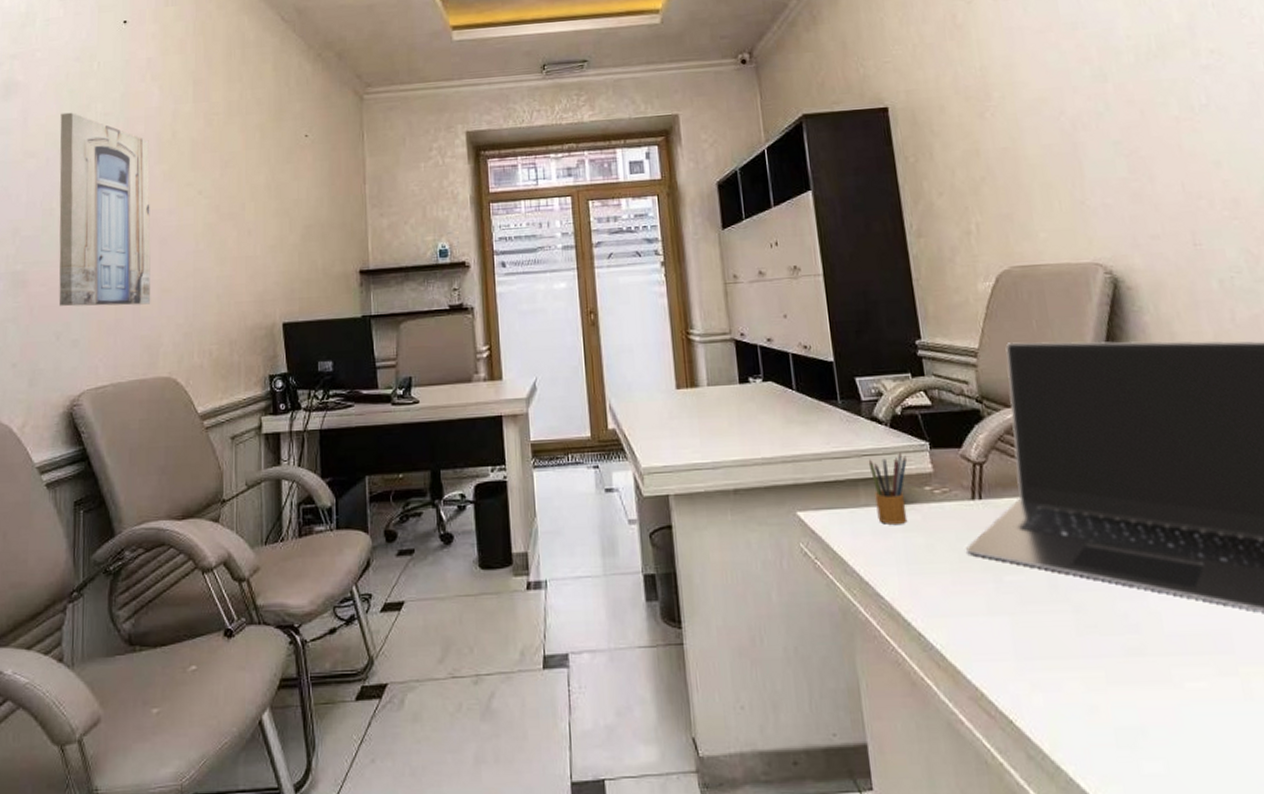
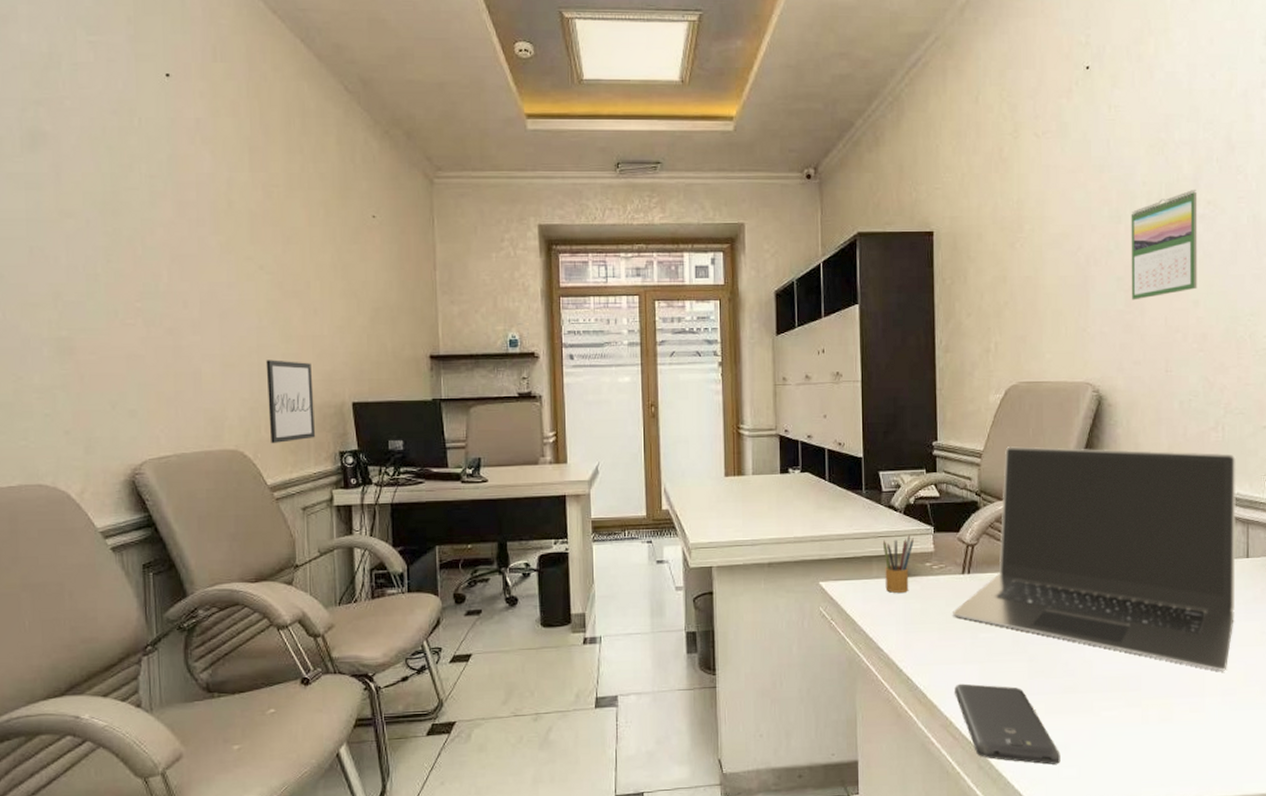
wall art: present [59,112,151,307] -> none [99,171,213,378]
wall art: none [201,283,245,370] -> present [266,360,315,444]
smartphone: none [981,642,1139,755] -> present [955,683,1061,765]
calendar: none [1118,39,1216,166] -> present [1131,190,1198,300]

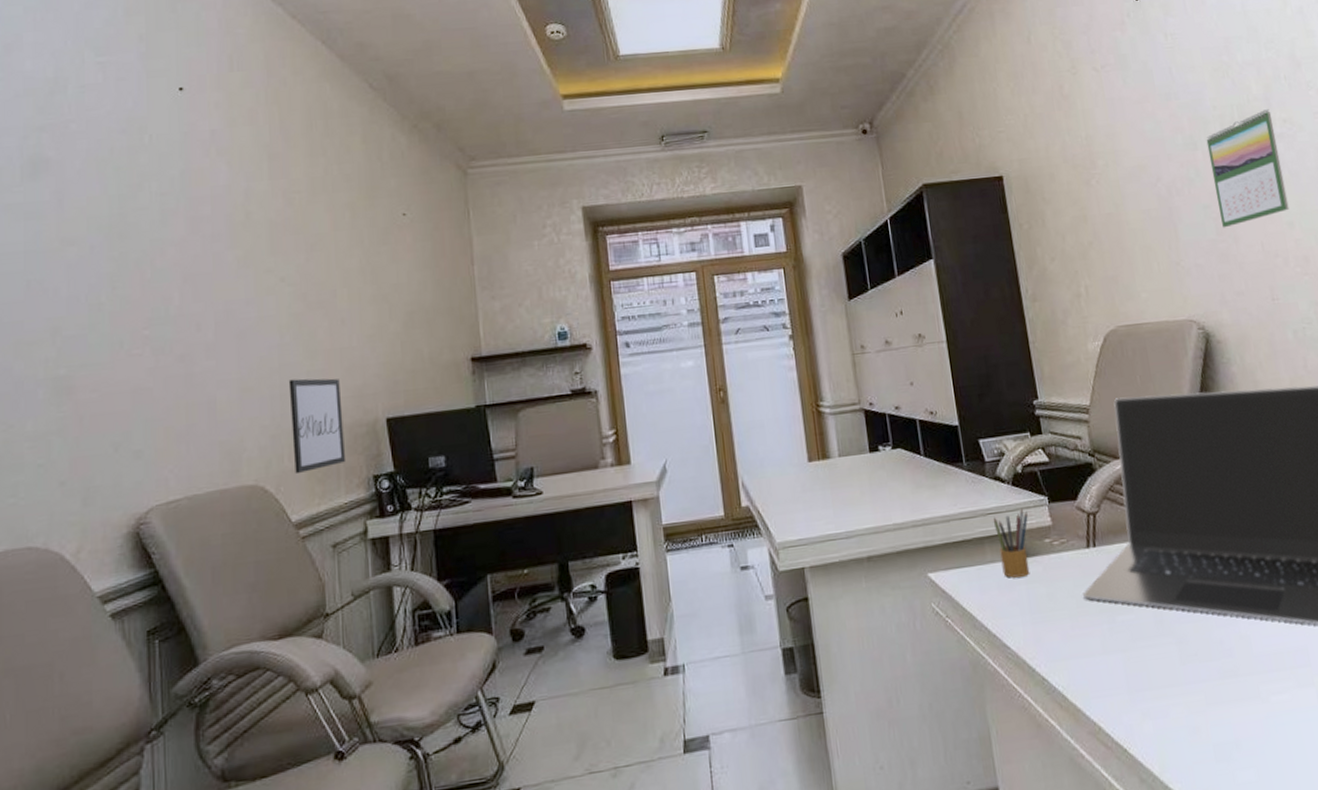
smartphone: present [955,683,1061,765] -> none [1098,676,1234,769]

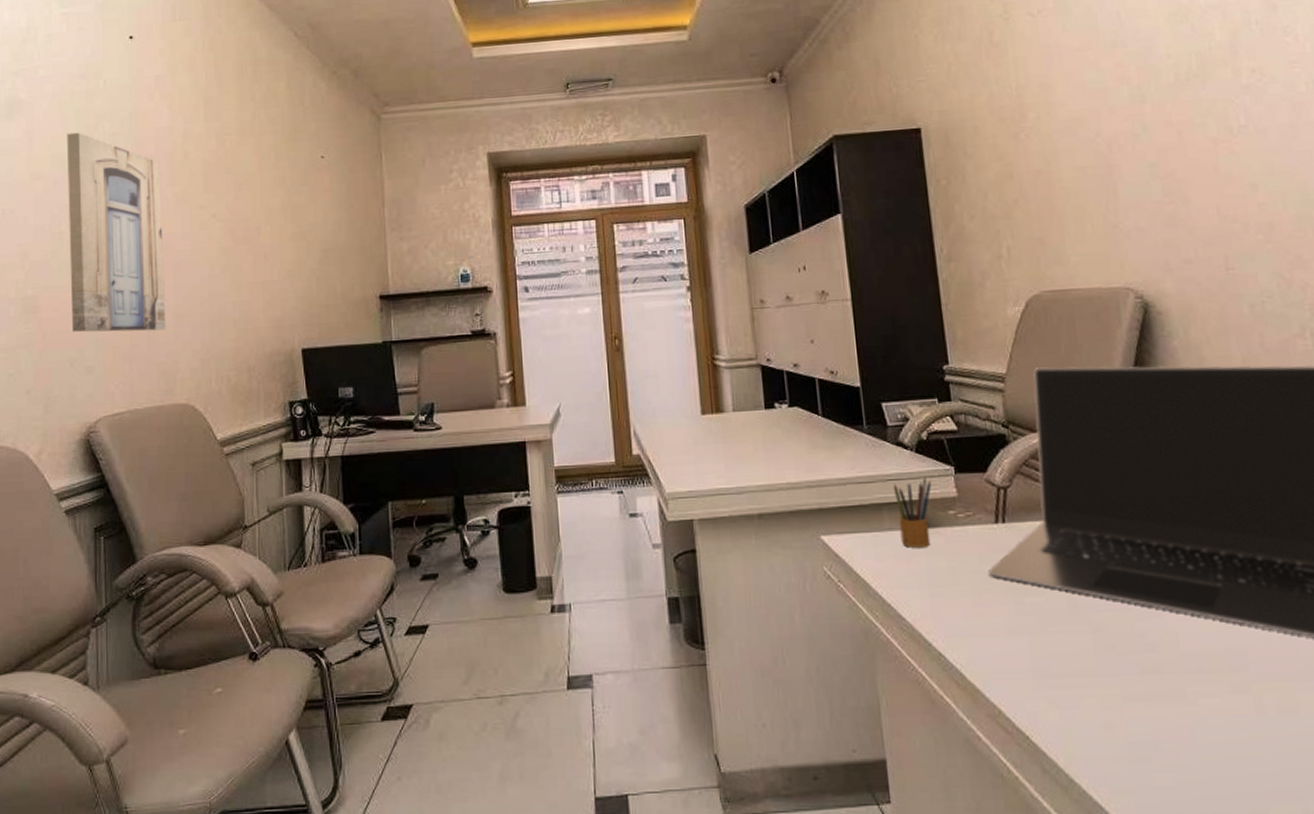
wall art: none [105,192,229,414] -> present [67,132,166,333]
wall art: present [288,378,345,475] -> none [217,308,264,396]
calendar: present [1206,109,1290,228] -> none [1156,58,1253,189]

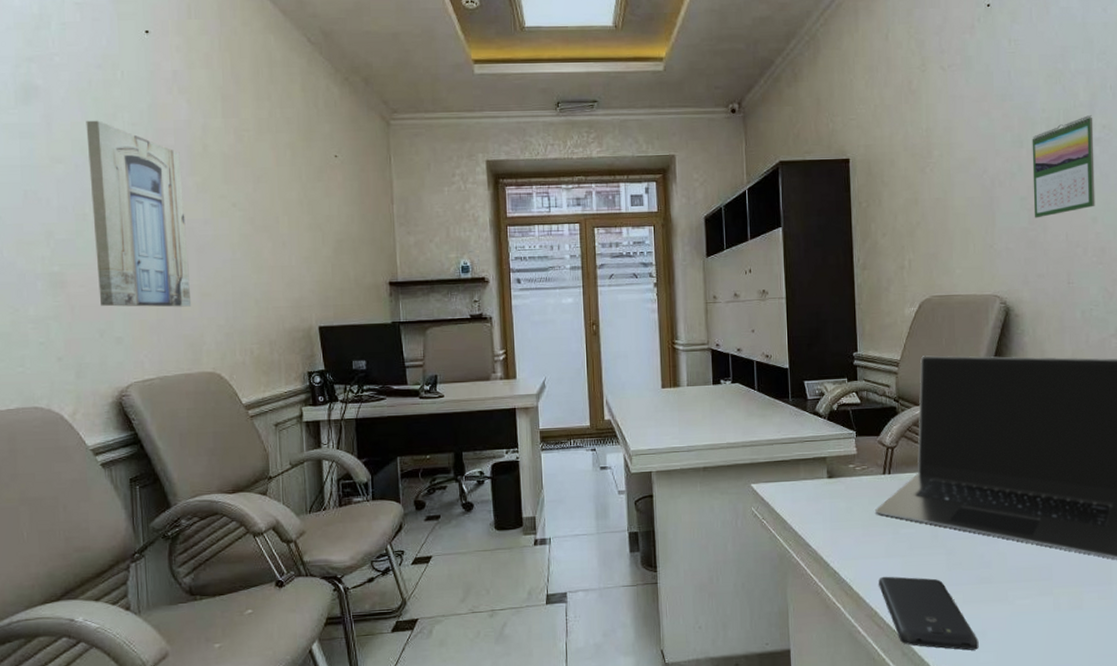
pencil box: present [893,476,932,548] -> none [808,438,838,493]
smartphone: none [1000,661,1152,769] -> present [879,576,979,650]
calendar: none [1156,58,1253,189] -> present [1032,115,1095,218]

